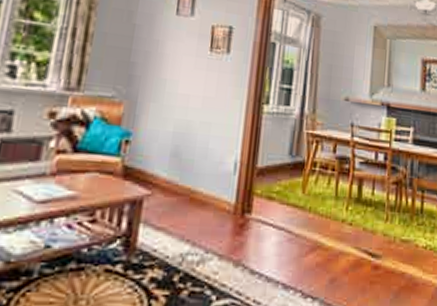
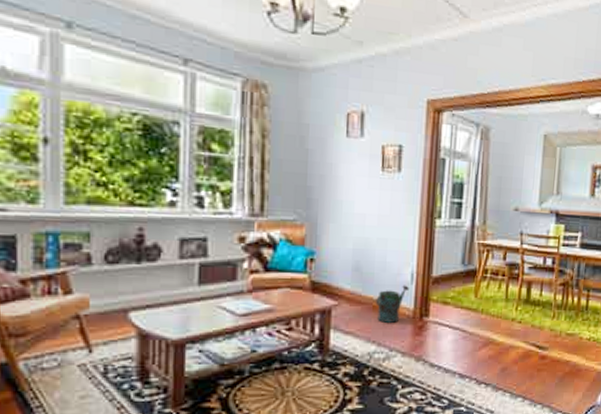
watering can: none [193,175,231,219] -> present [376,285,409,323]

